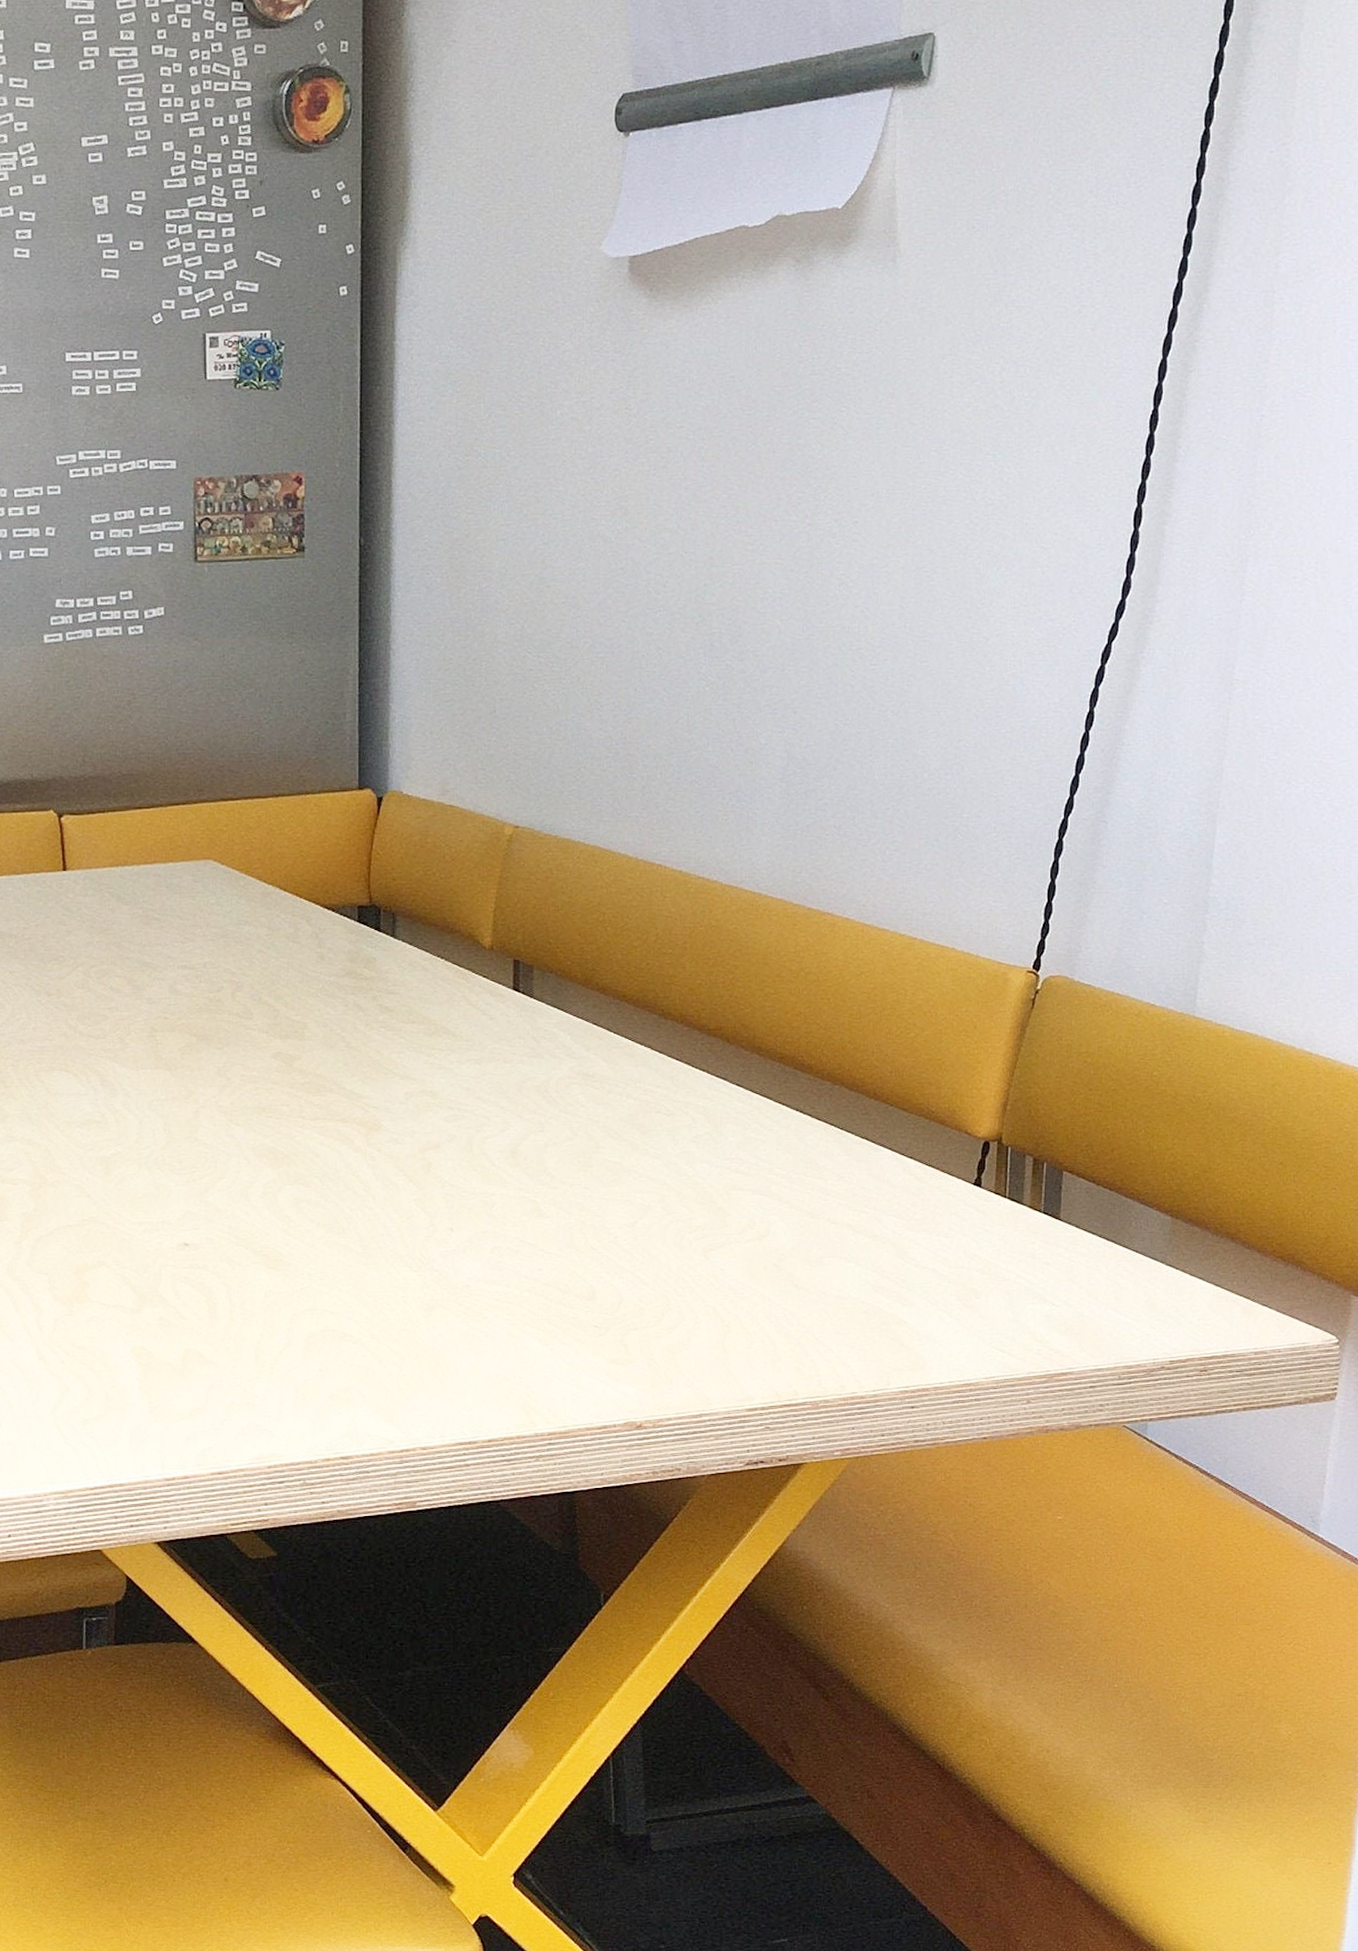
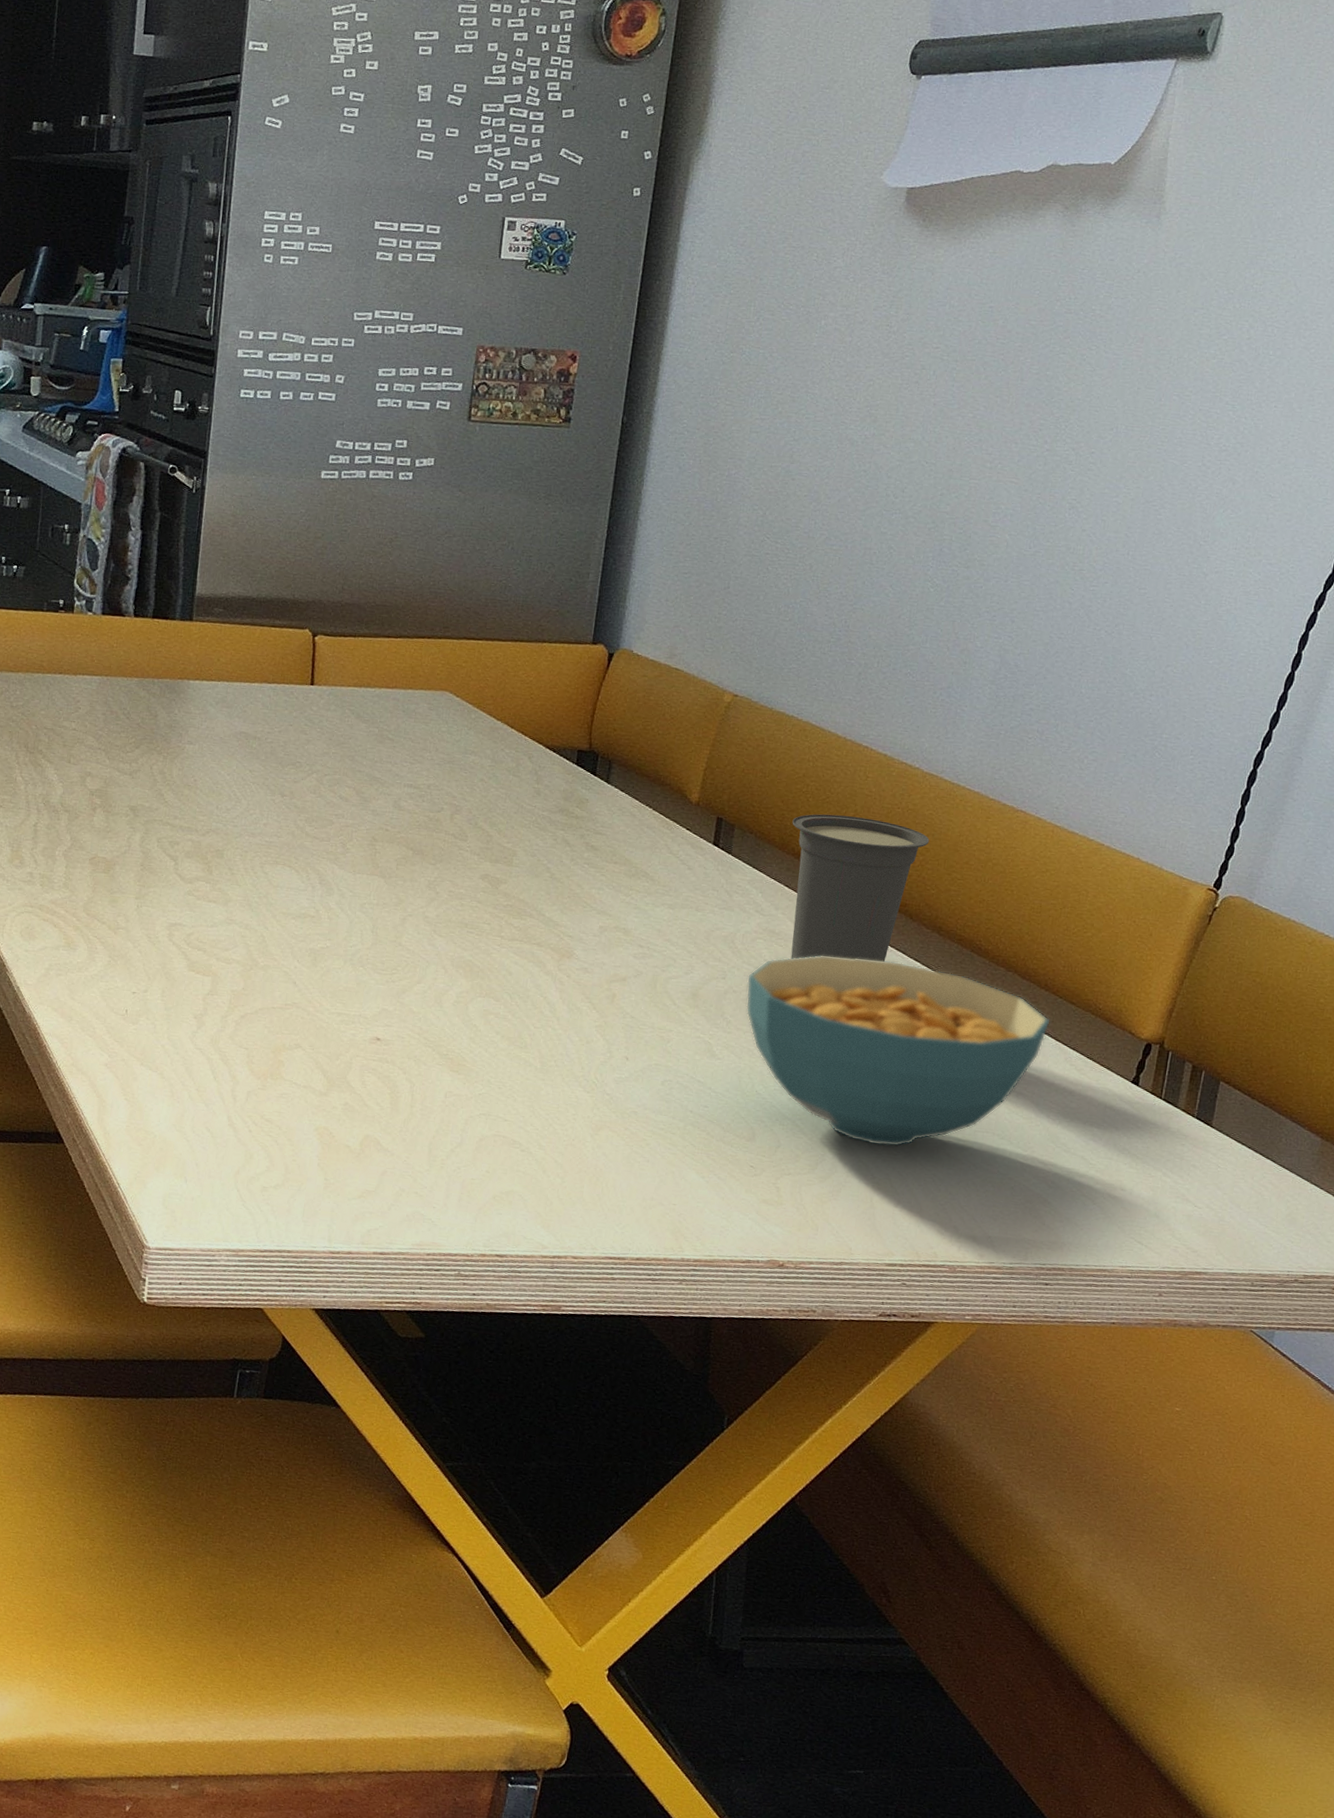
cereal bowl: none [566,1089,884,1286] -> present [746,955,1050,1147]
cup: none [592,941,737,1101] -> present [790,814,930,962]

